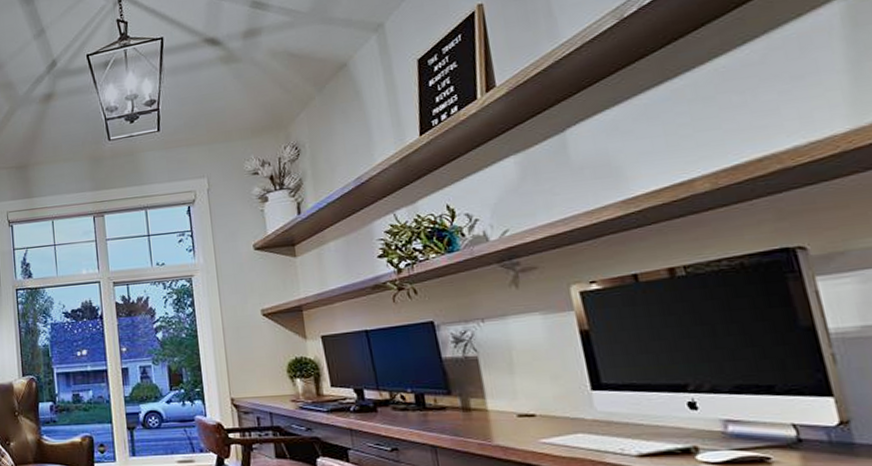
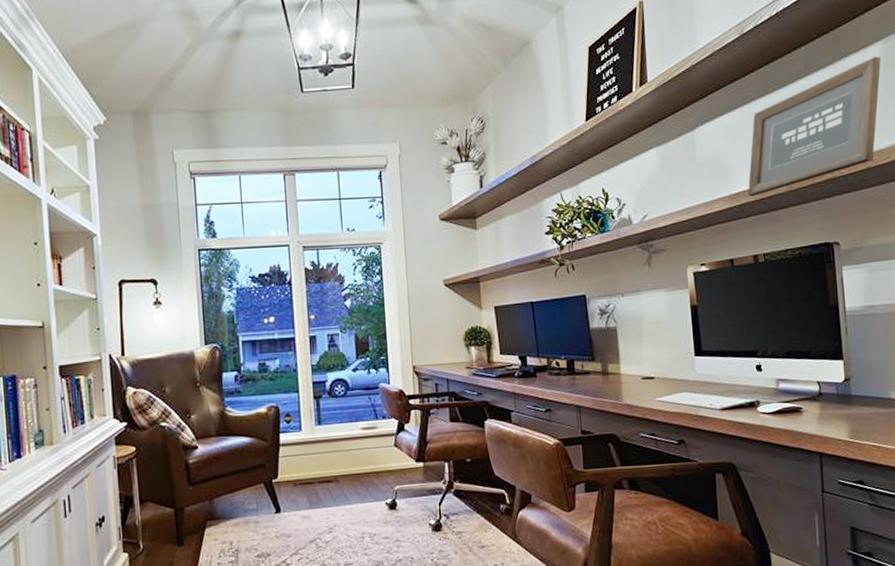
picture frame: none [649,15,851,200] -> present [747,56,881,197]

